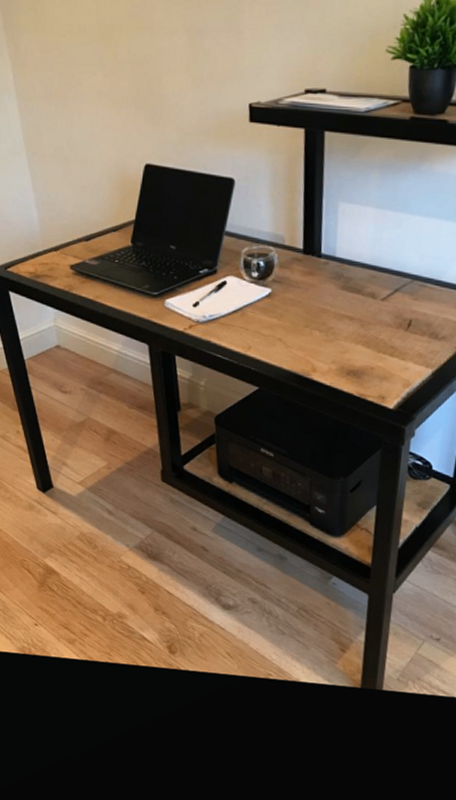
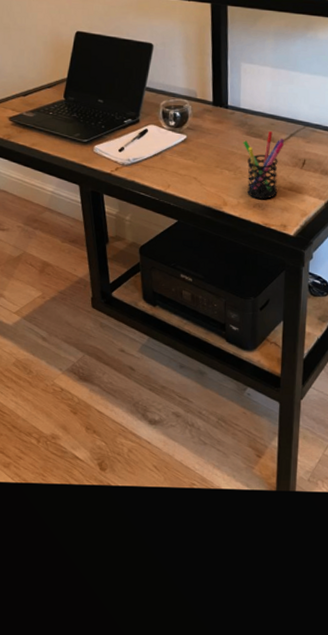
pen holder: none [337,285,388,366] -> present [243,131,285,199]

